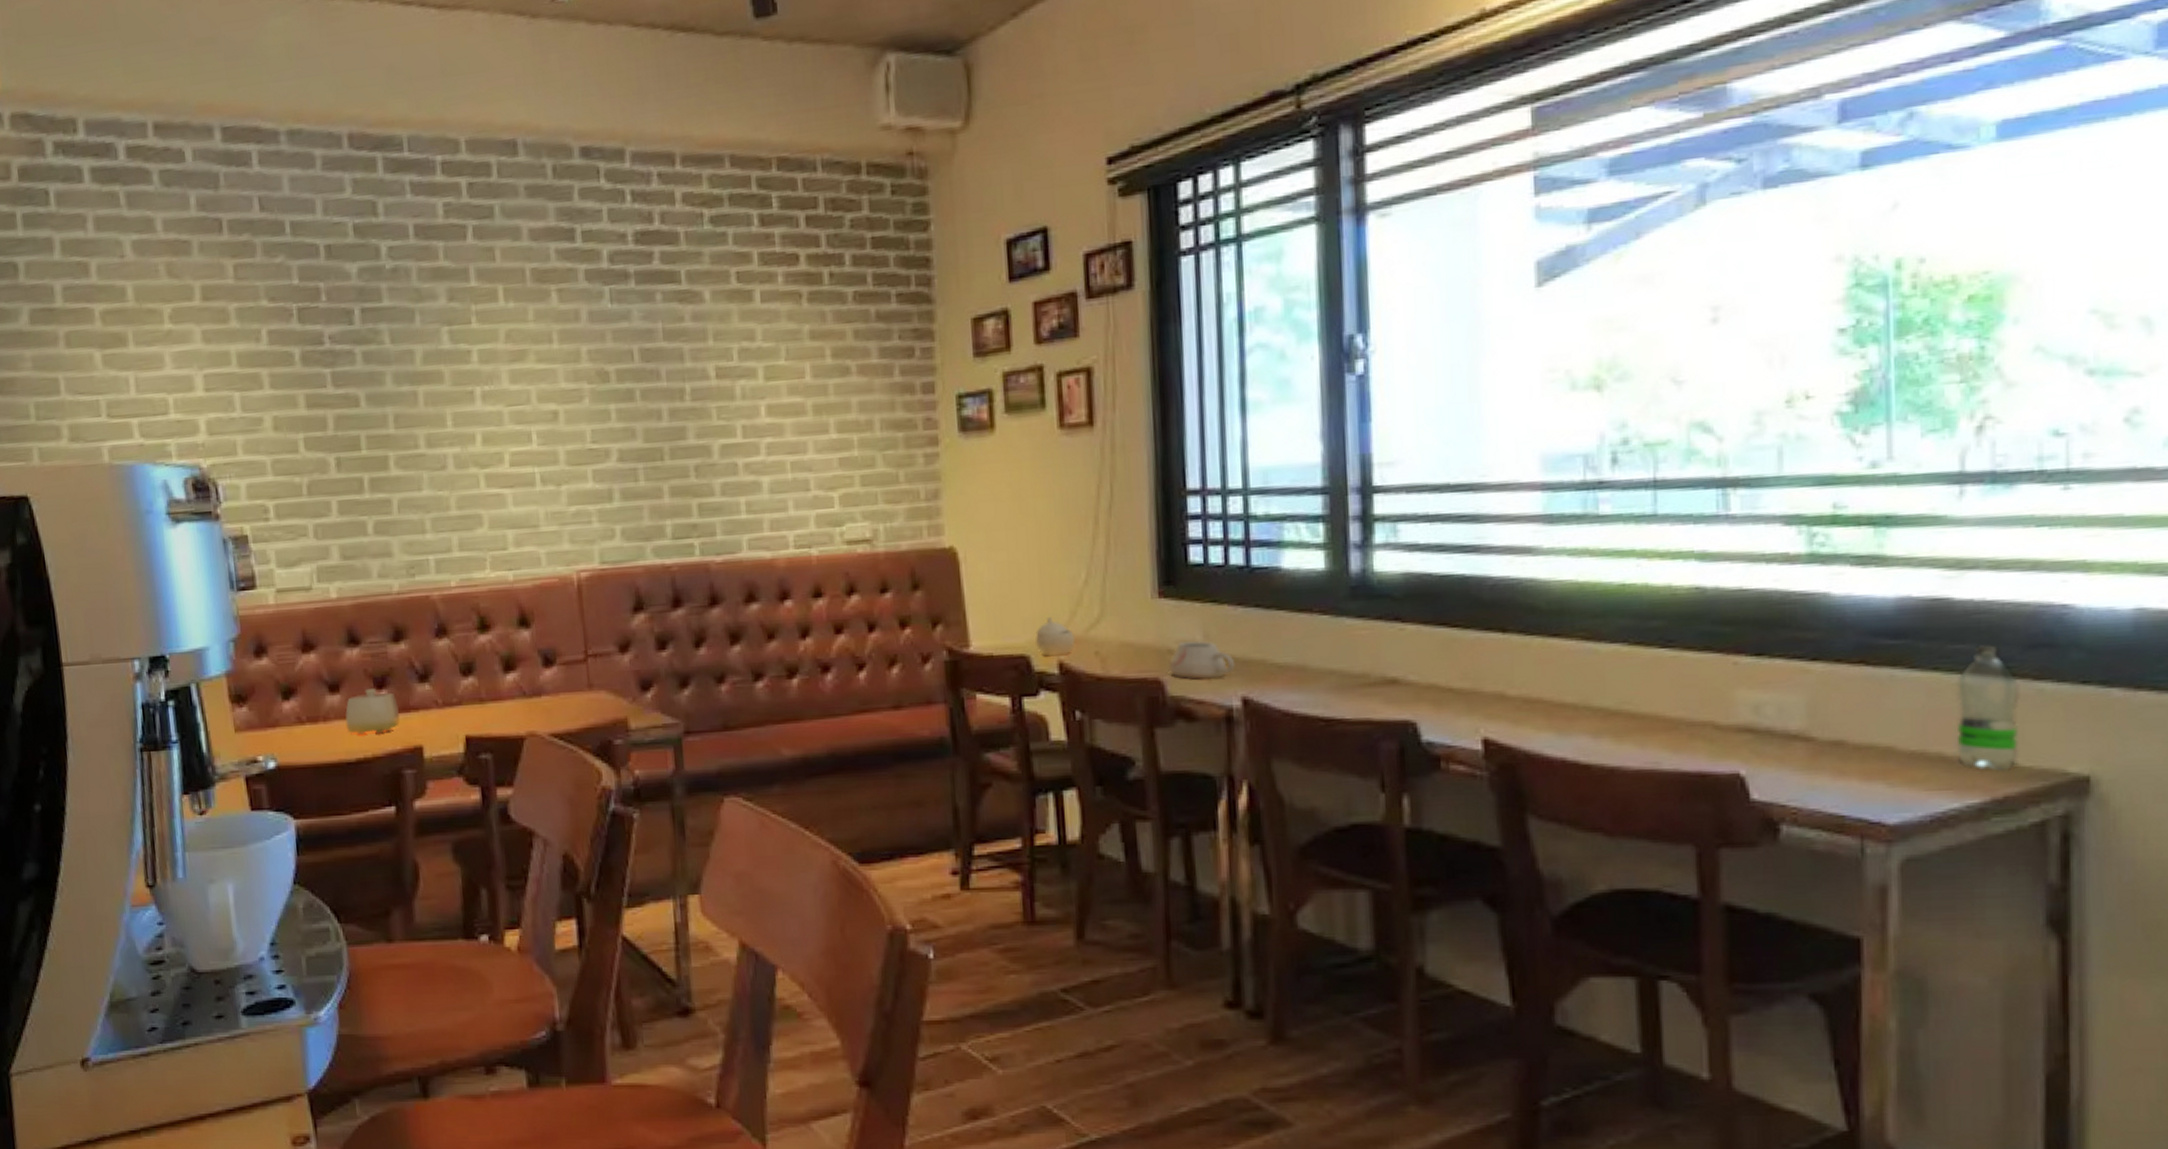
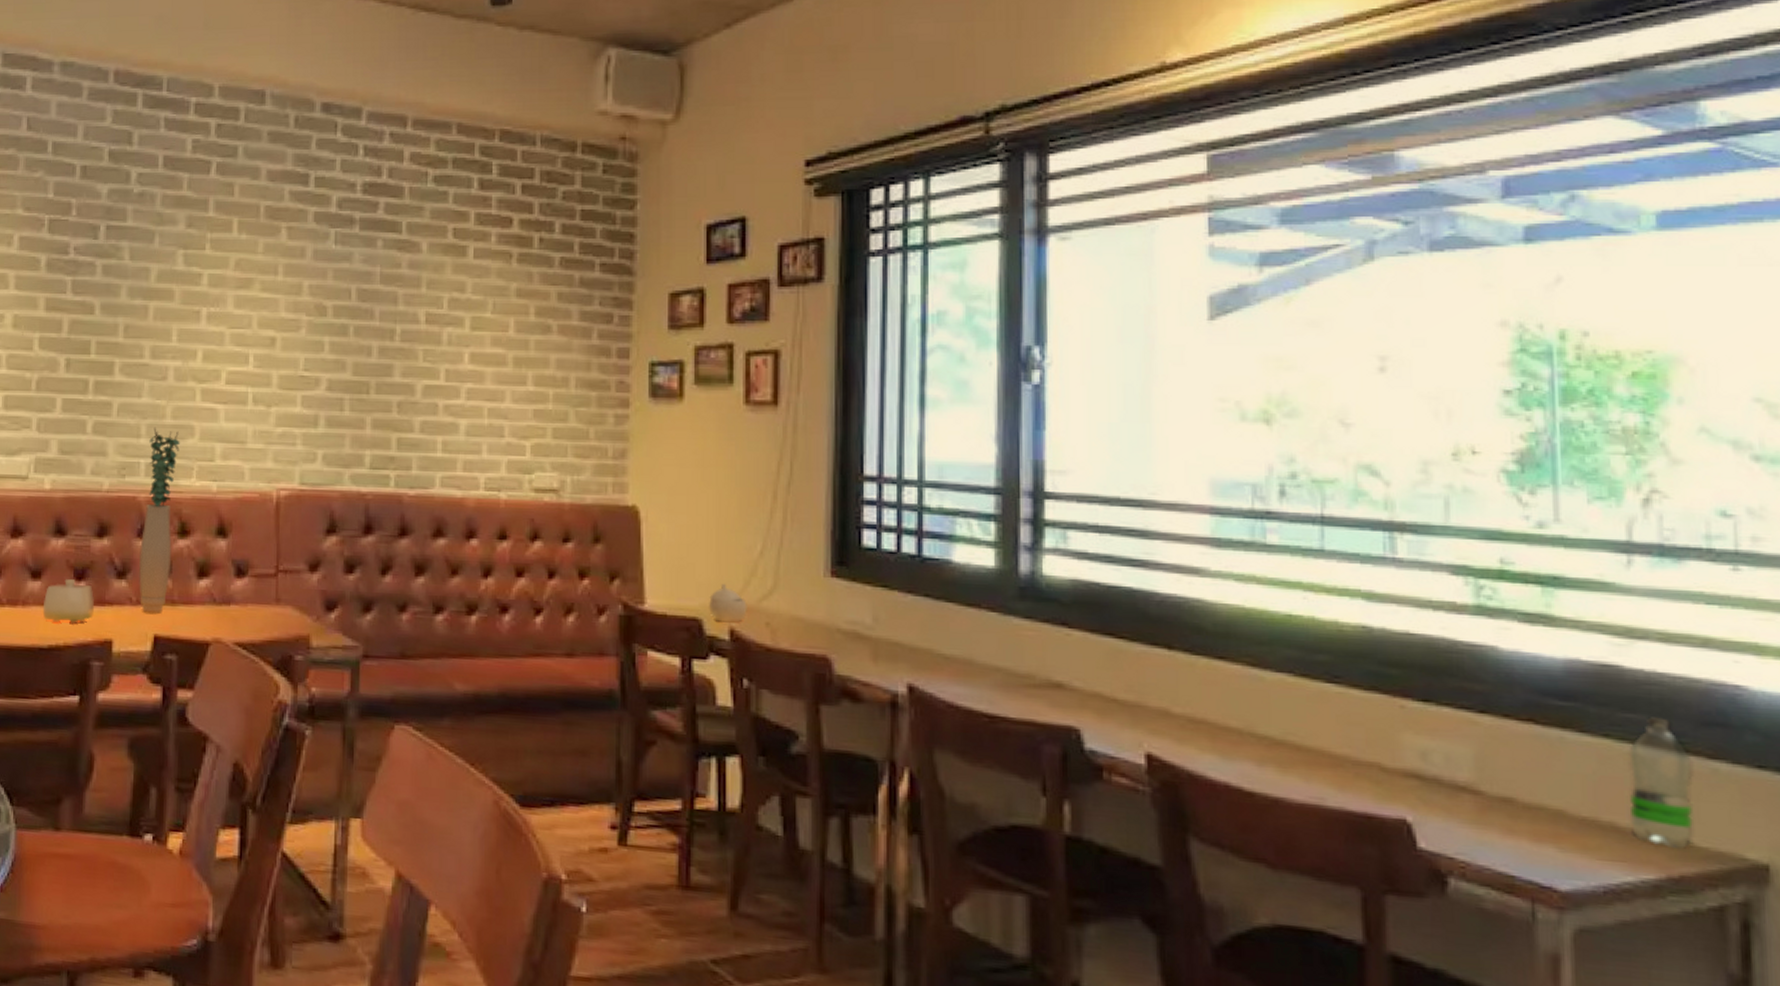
vase: none [436,520,475,716] -> present [139,427,181,615]
cup: present [1168,640,1236,680] -> none [836,622,903,663]

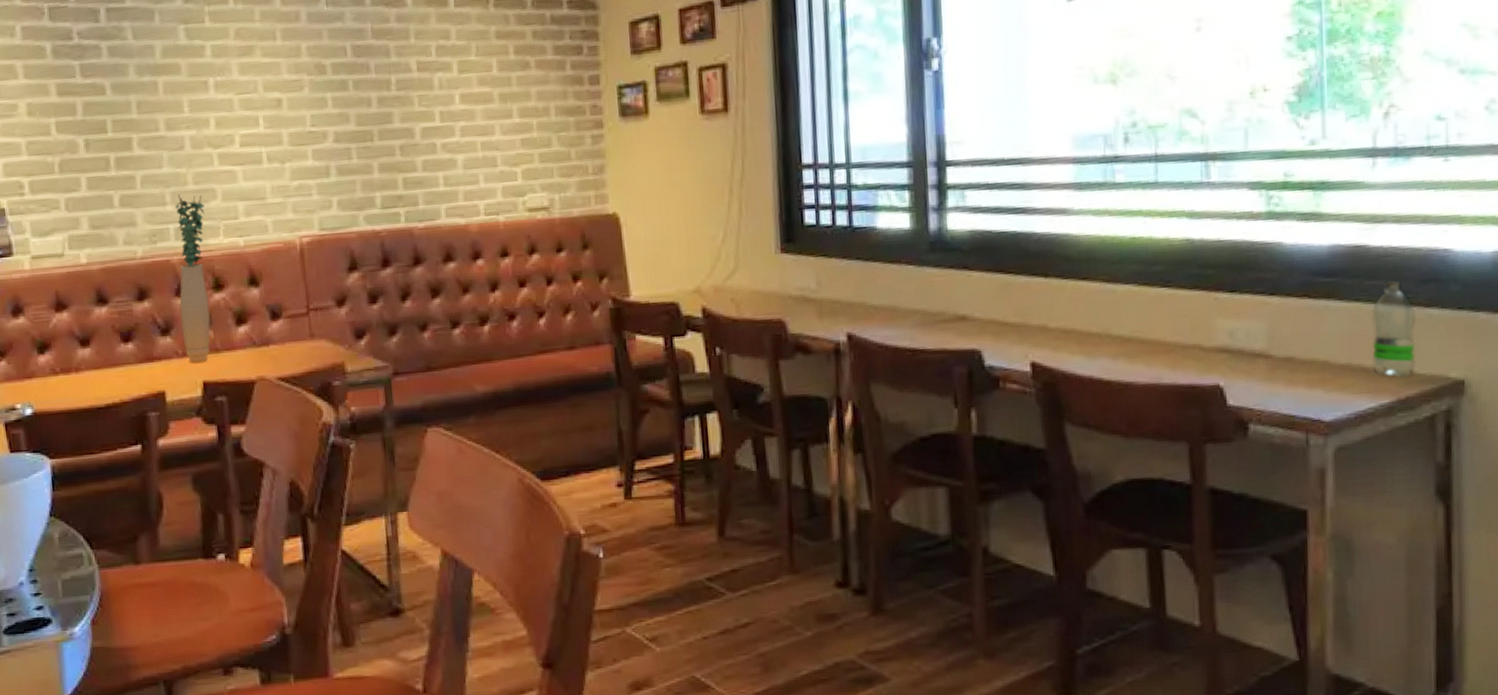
sugar bowl: present [42,579,94,625] -> none [95,342,144,383]
sugar bowl: present [709,583,747,624] -> none [683,269,715,304]

